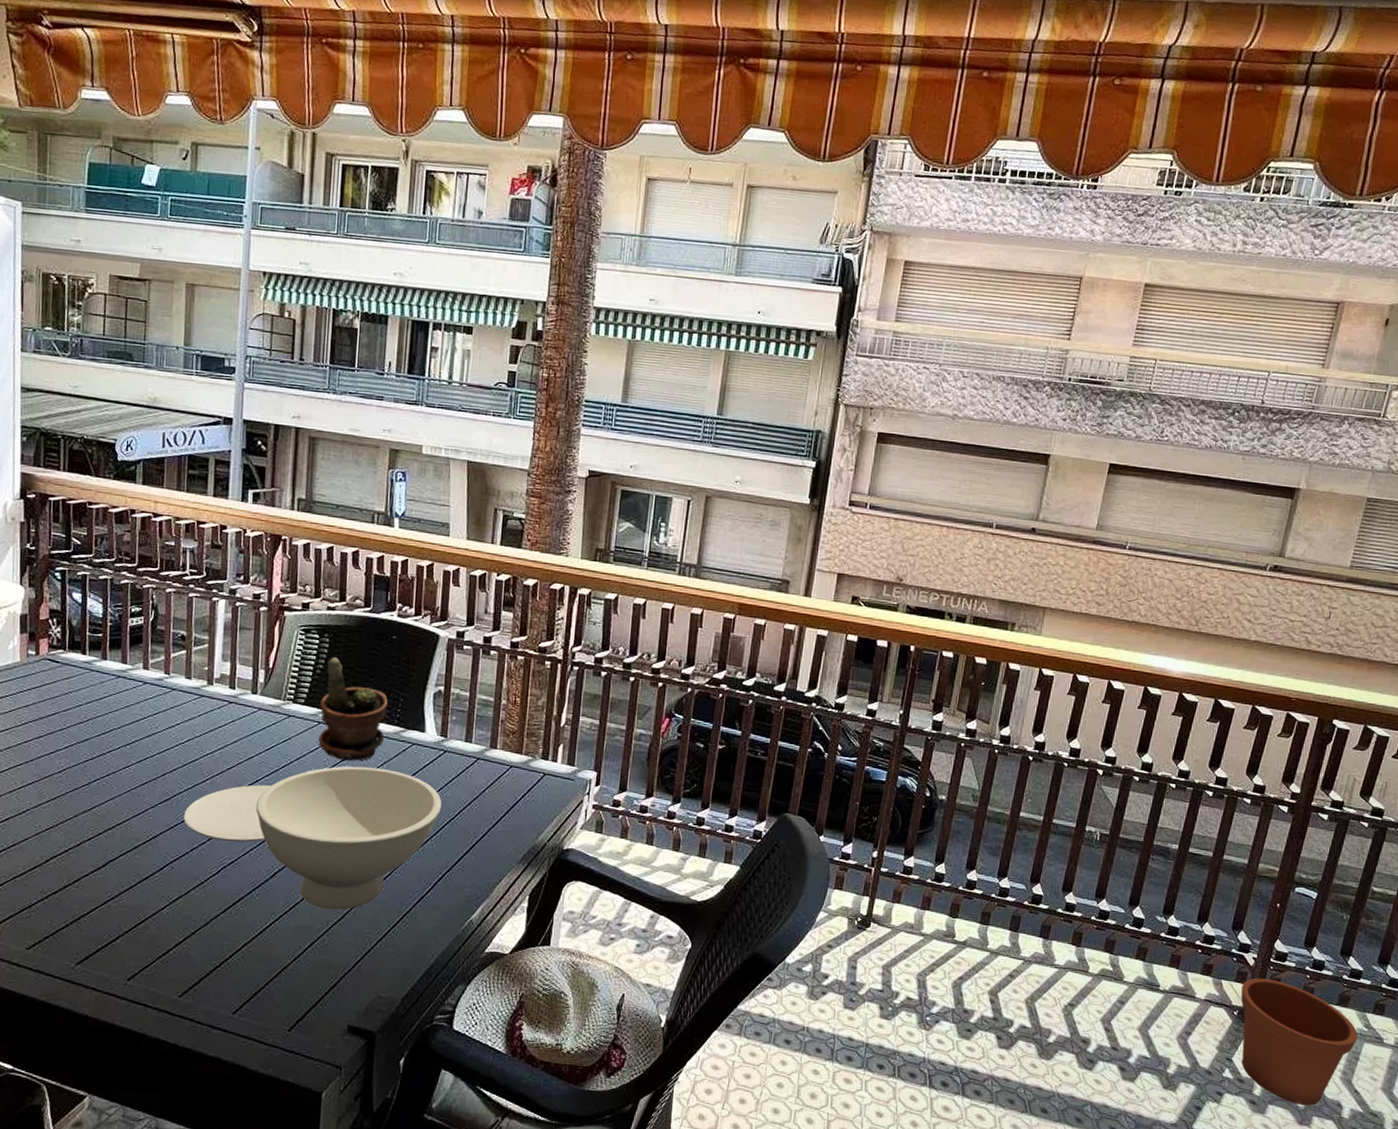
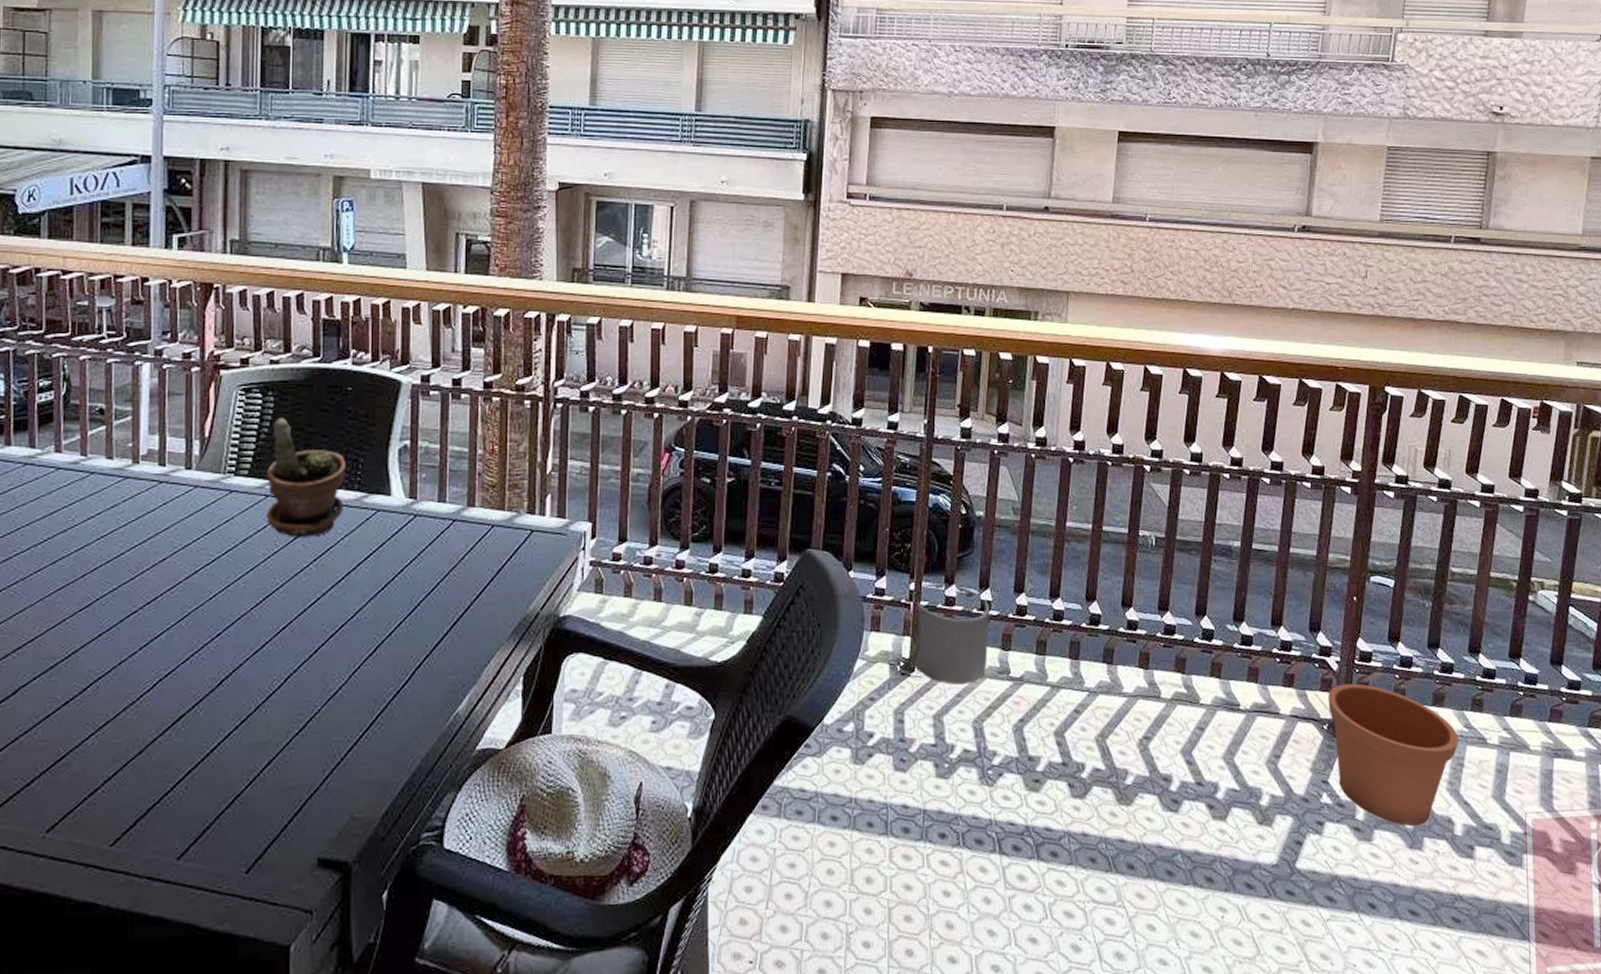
plate: present [183,784,272,843] -> none [109,576,213,649]
bowl: present [255,766,442,911] -> none [195,542,416,719]
planter: none [866,853,942,943] -> present [909,583,989,686]

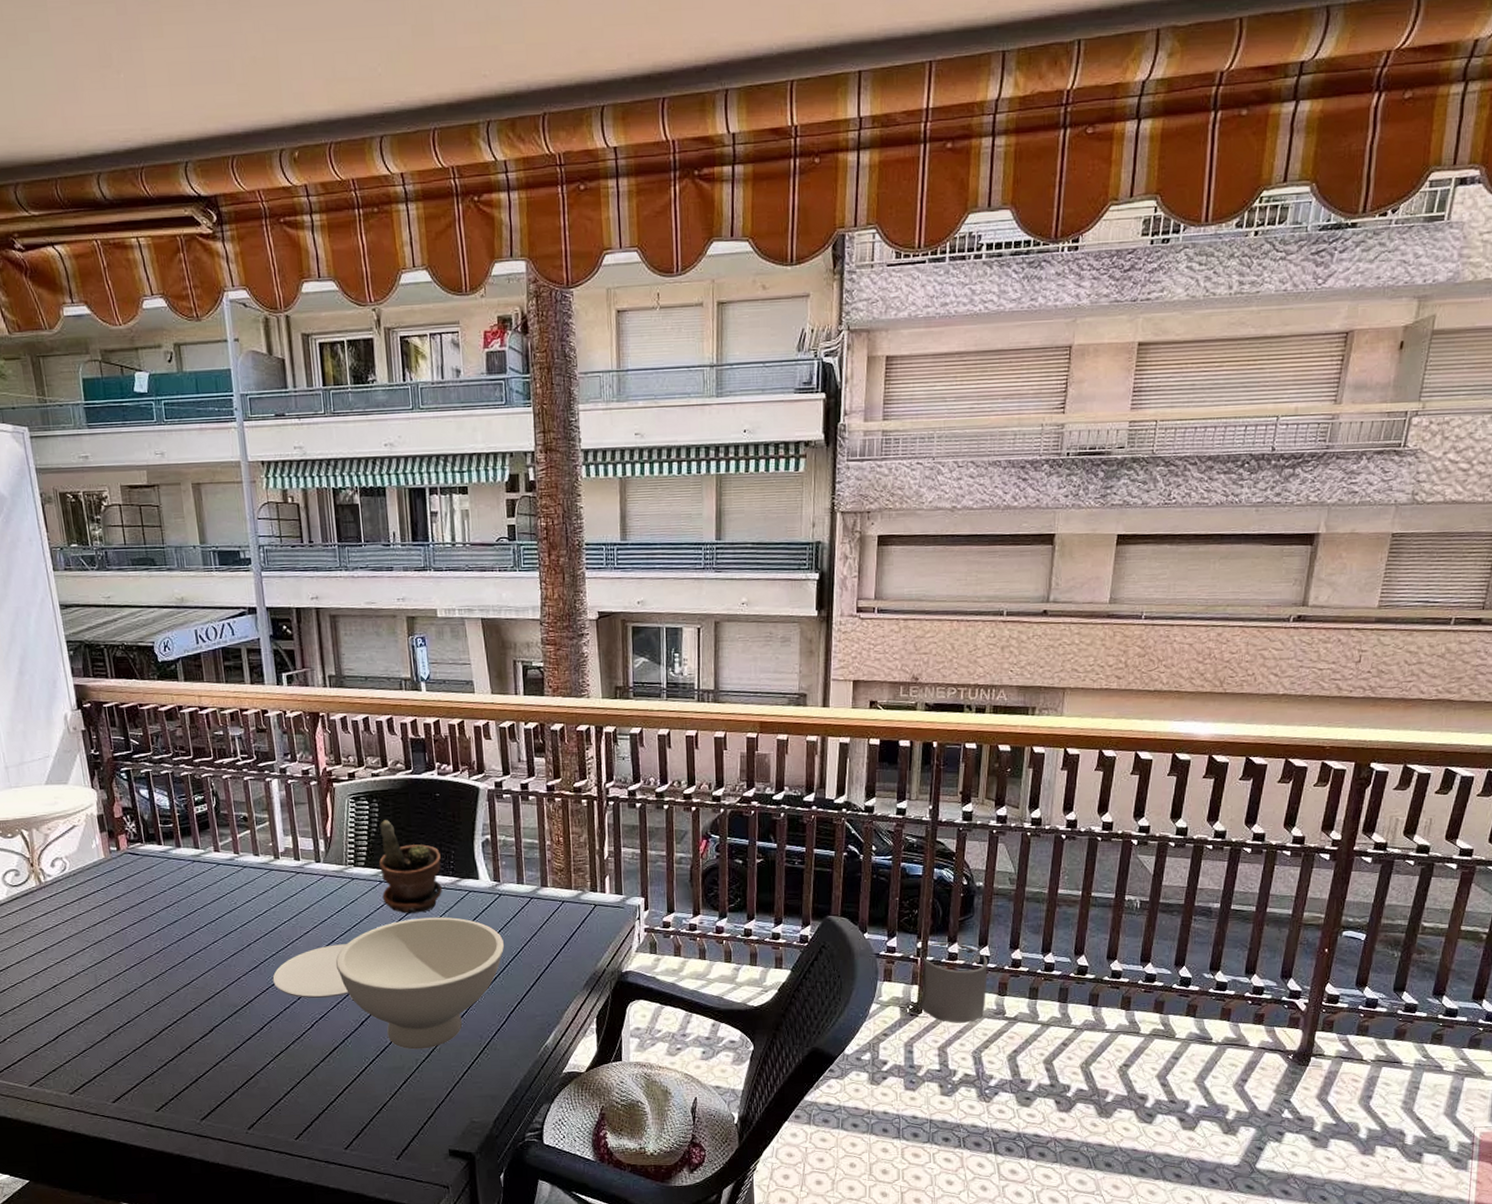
plate: none [109,576,213,649] -> present [272,944,349,999]
bowl: none [195,542,416,719] -> present [335,917,505,1050]
flower pot: present [1328,683,1459,826] -> none [1294,1021,1417,1136]

